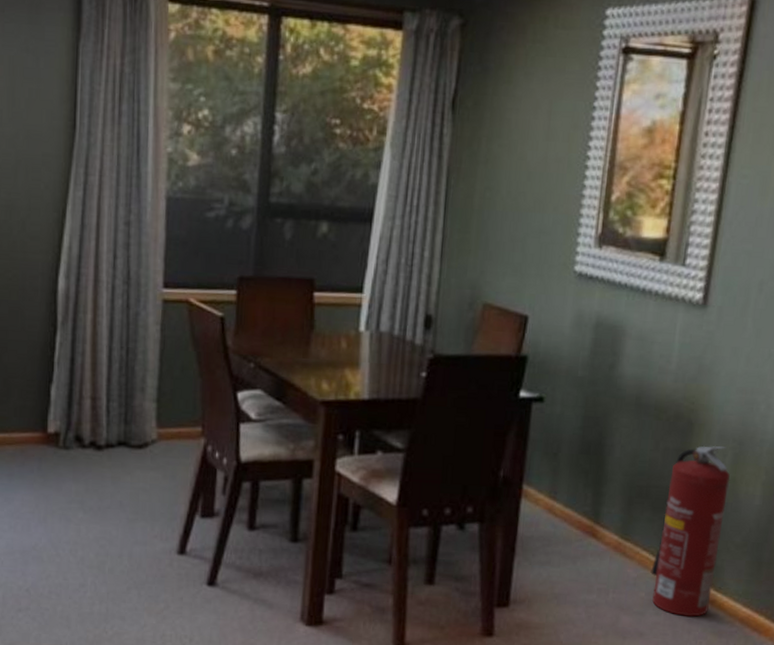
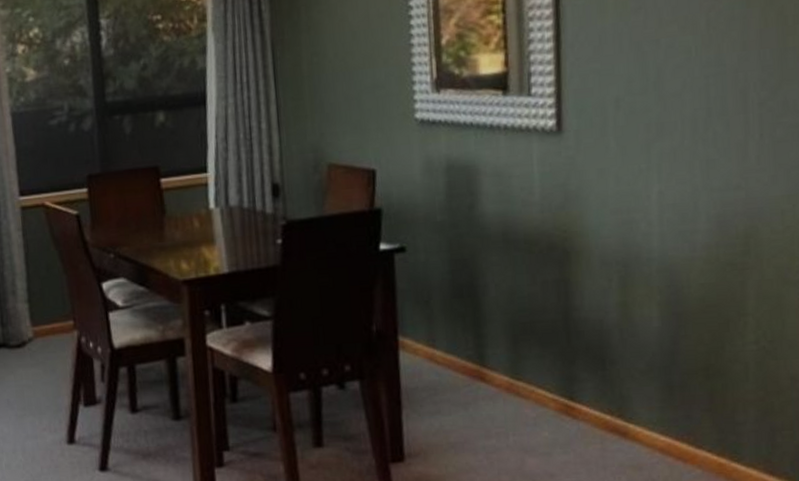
fire extinguisher: present [650,445,730,618] -> none [550,270,623,453]

